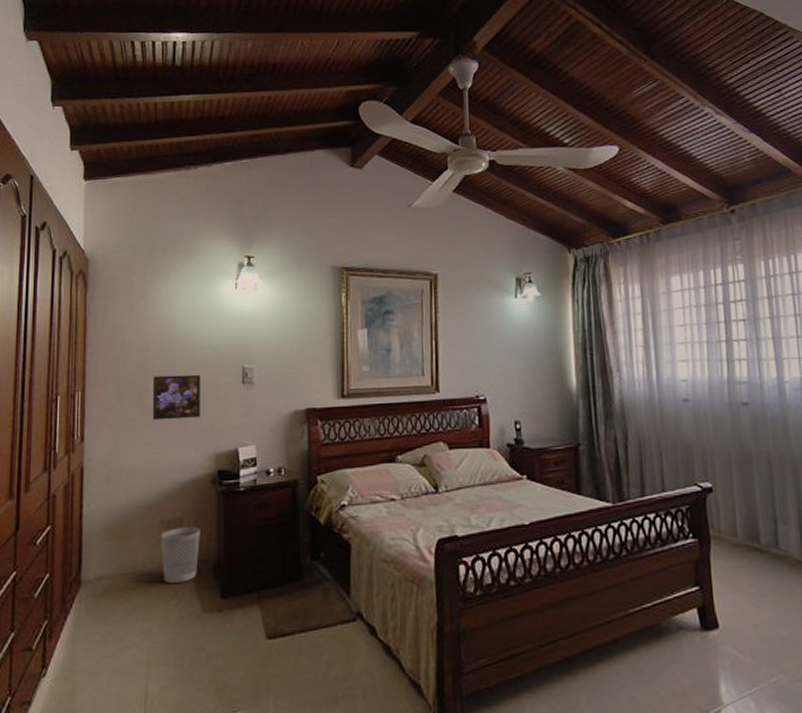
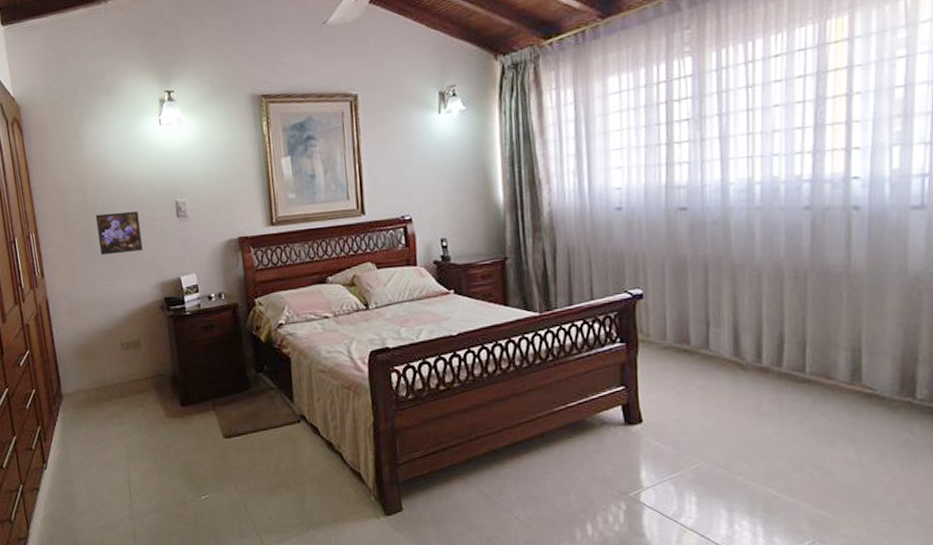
wastebasket: present [161,527,200,583] -> none [123,347,158,395]

